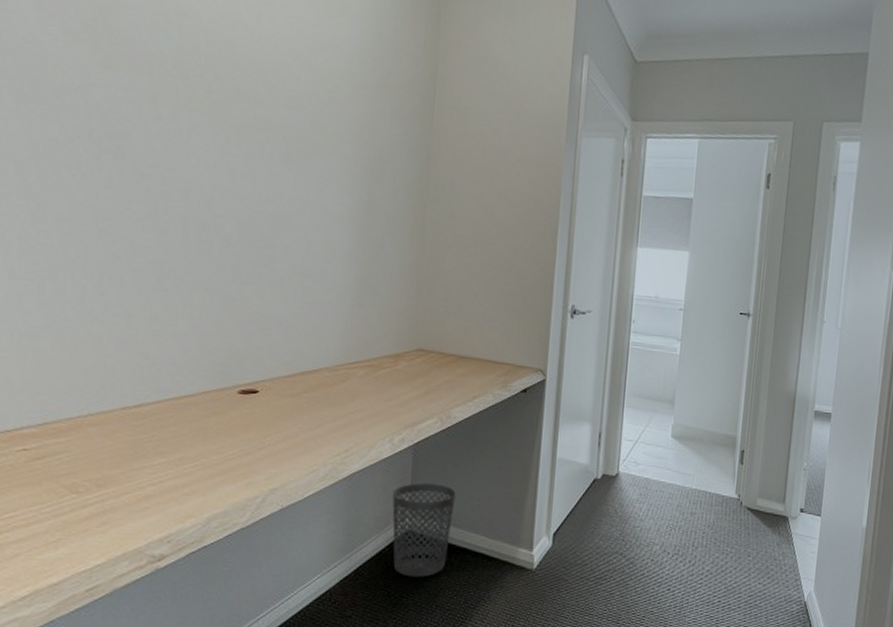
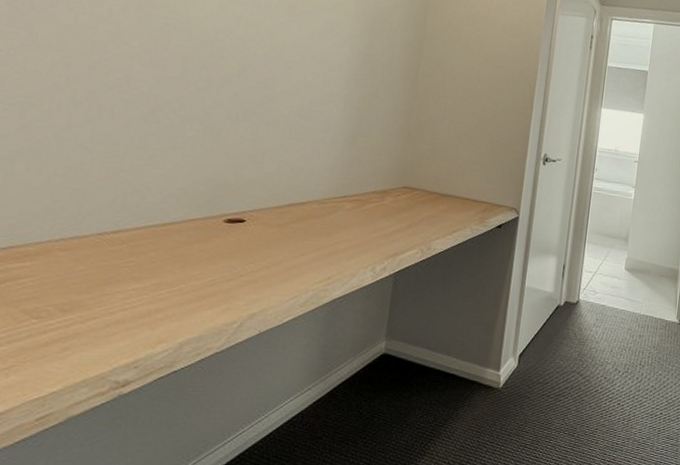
wastebasket: present [392,483,456,577] -> none [367,309,432,398]

